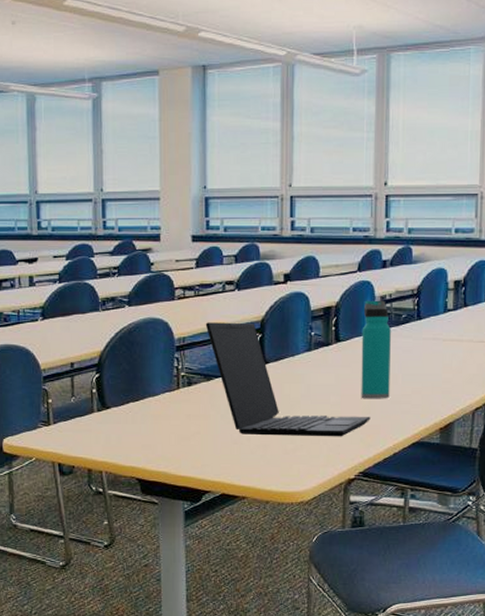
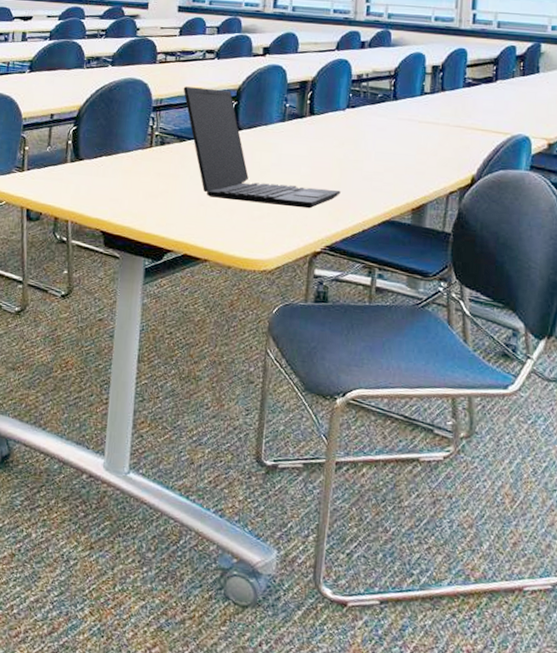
water bottle: present [361,300,391,399] -> none [332,77,366,175]

